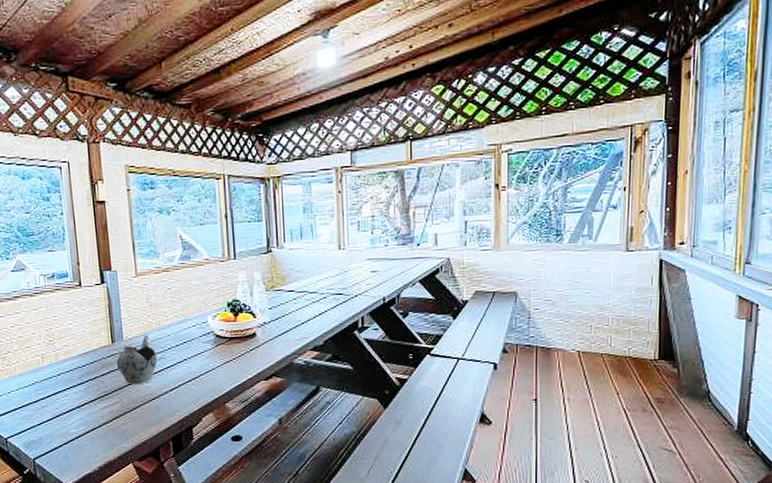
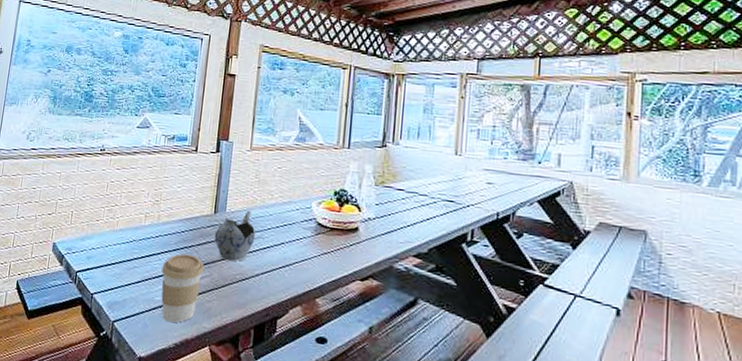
coffee cup: none [70,385,113,450] -> present [161,253,204,323]

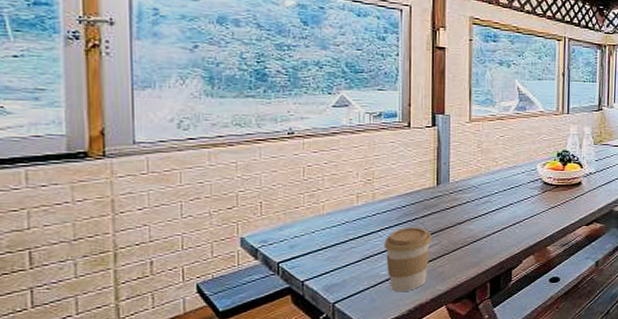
teapot: present [214,210,256,262] -> none [439,178,483,227]

